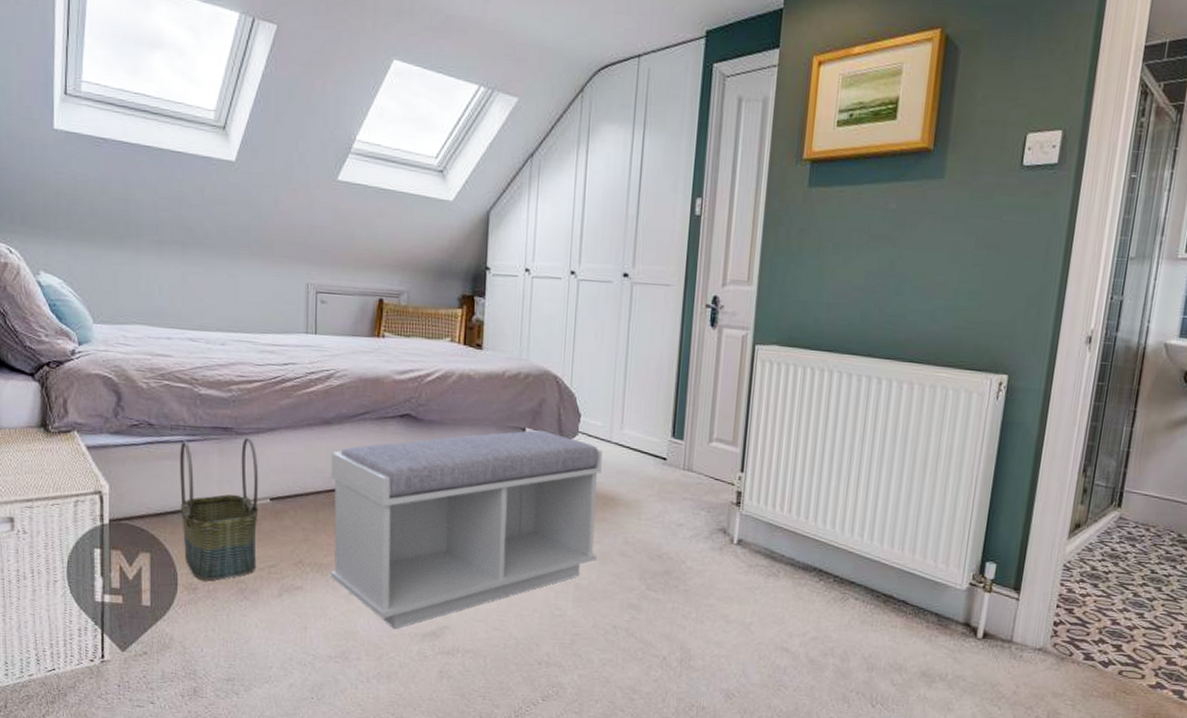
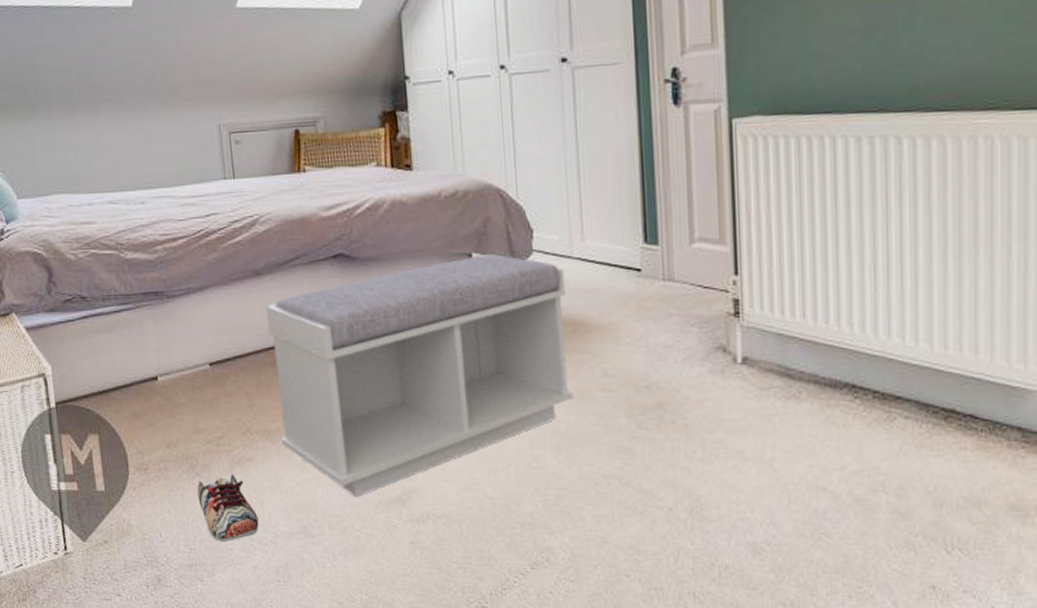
basket: present [180,436,259,582] -> none [114,298,204,460]
shoe: none [244,599,300,661] -> present [197,473,259,541]

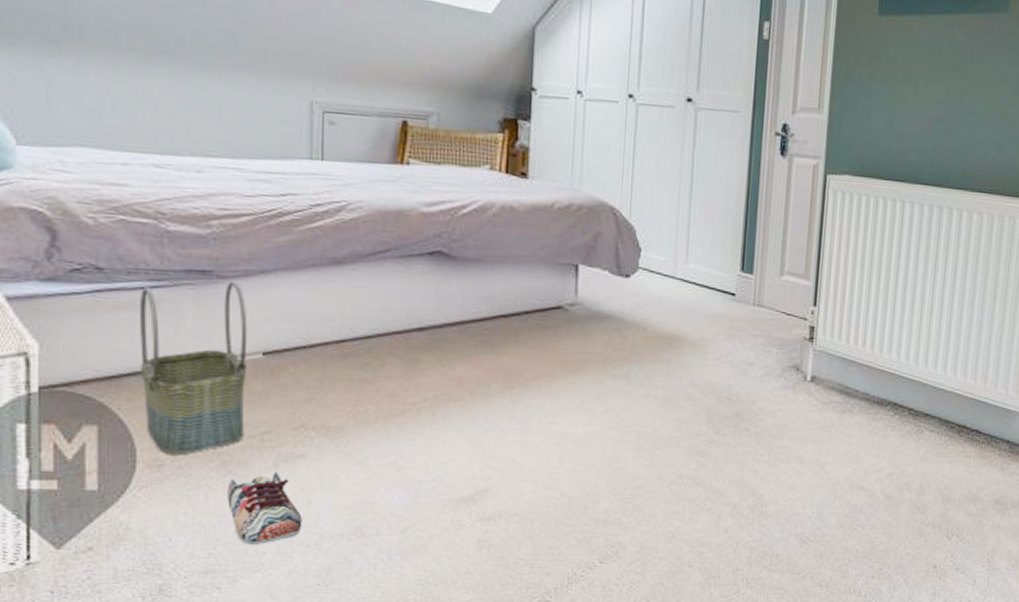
basket: none [114,298,204,460] -> present [140,280,248,456]
bench: present [265,254,573,498] -> none [341,266,666,497]

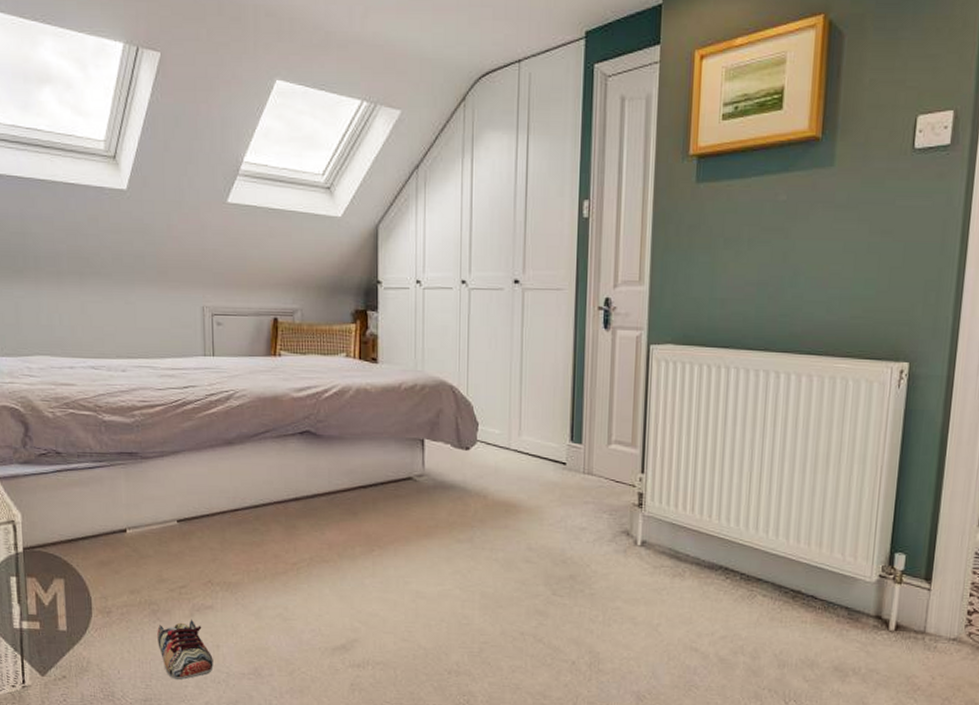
basket: present [140,280,248,456] -> none [87,460,167,604]

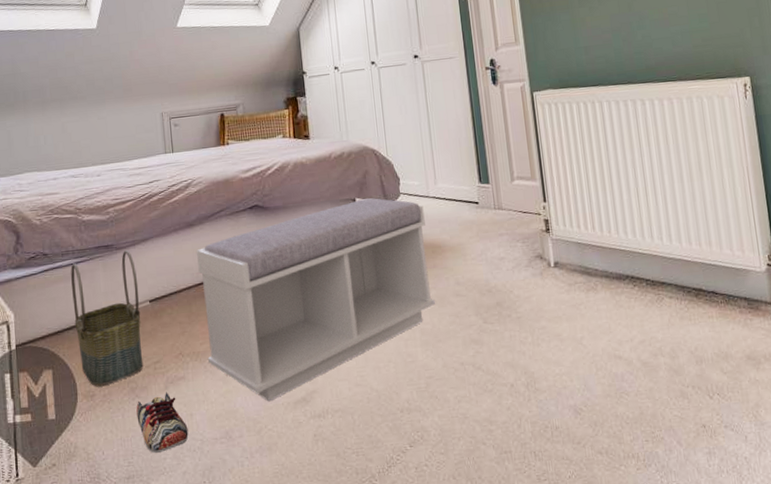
basket: none [87,460,167,604] -> present [70,249,144,387]
bench: none [234,441,502,644] -> present [196,198,435,402]

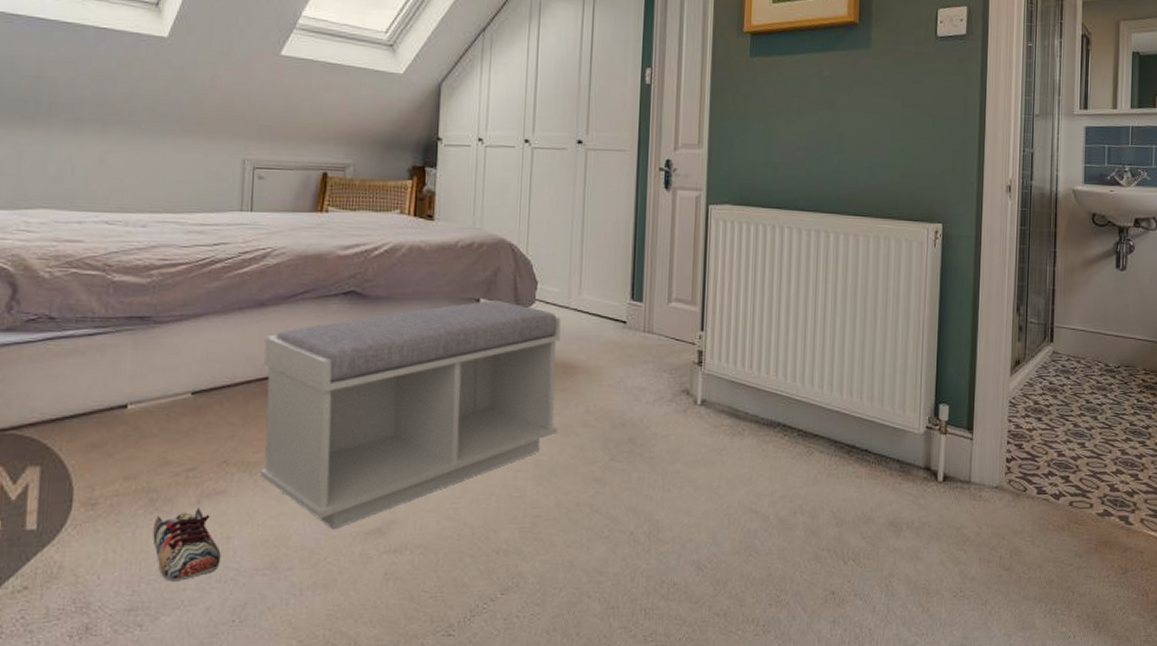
basket: present [70,249,144,387] -> none [81,325,180,494]

